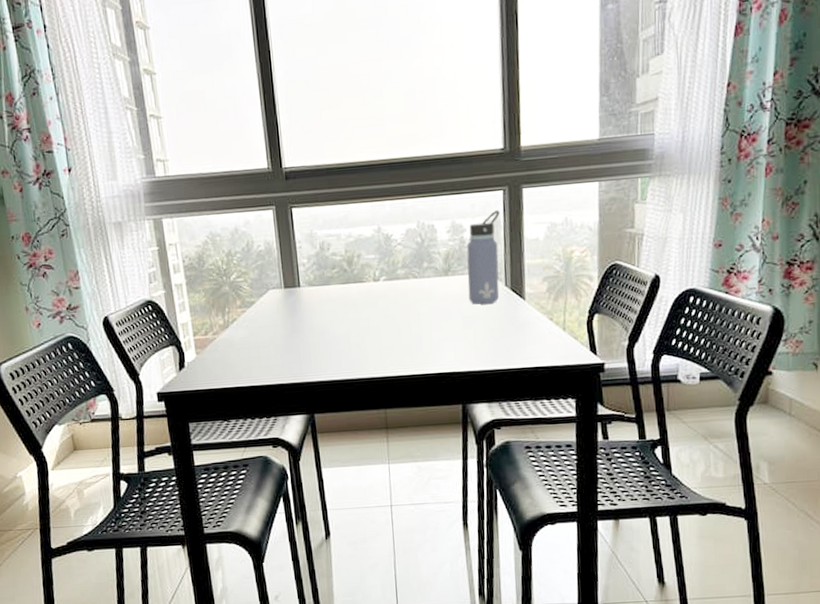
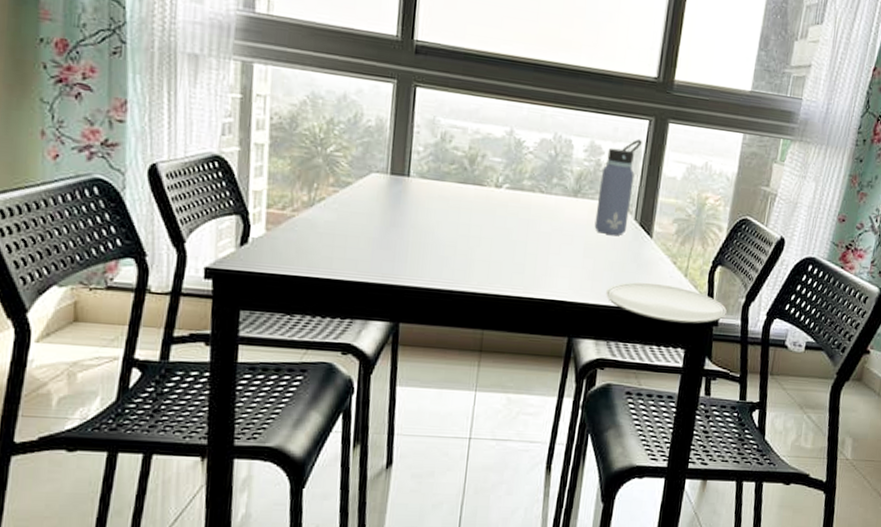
plate: none [489,341,611,376] -> present [605,282,727,324]

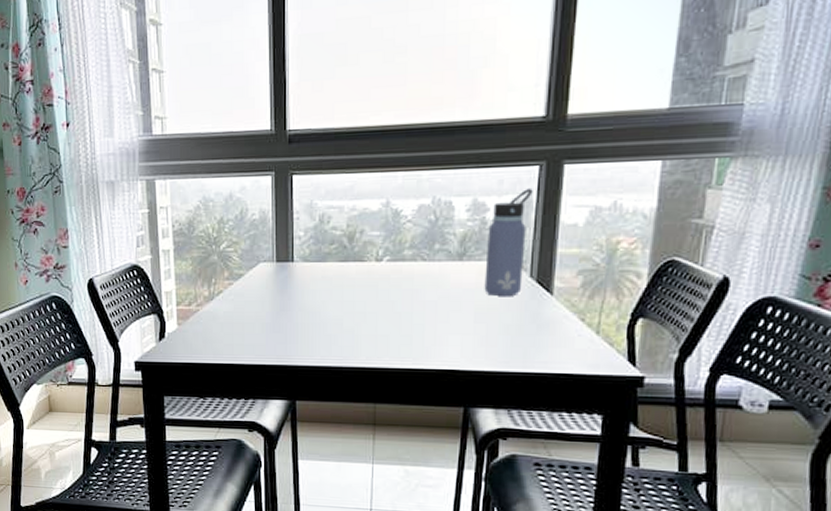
plate: present [605,282,727,324] -> none [502,344,654,387]

